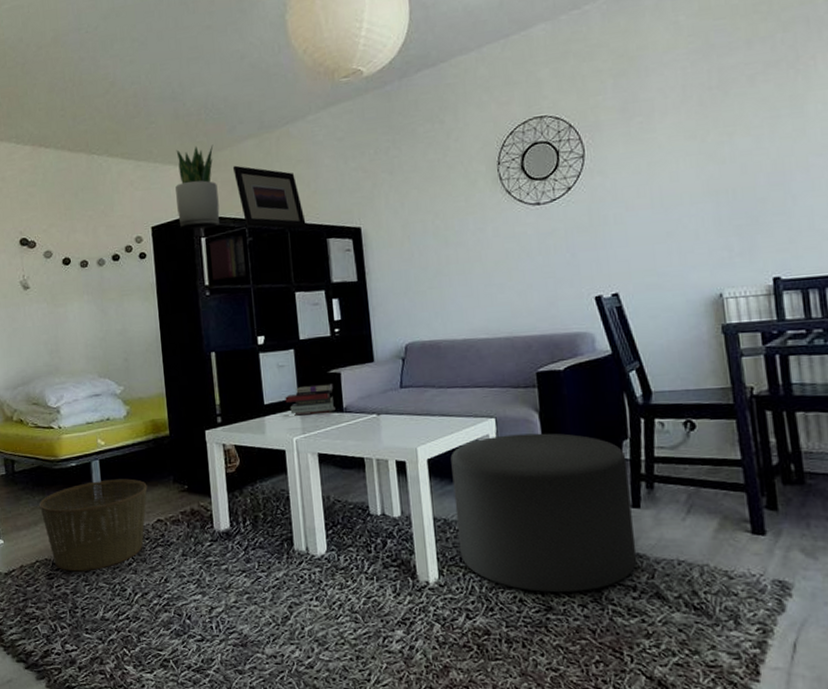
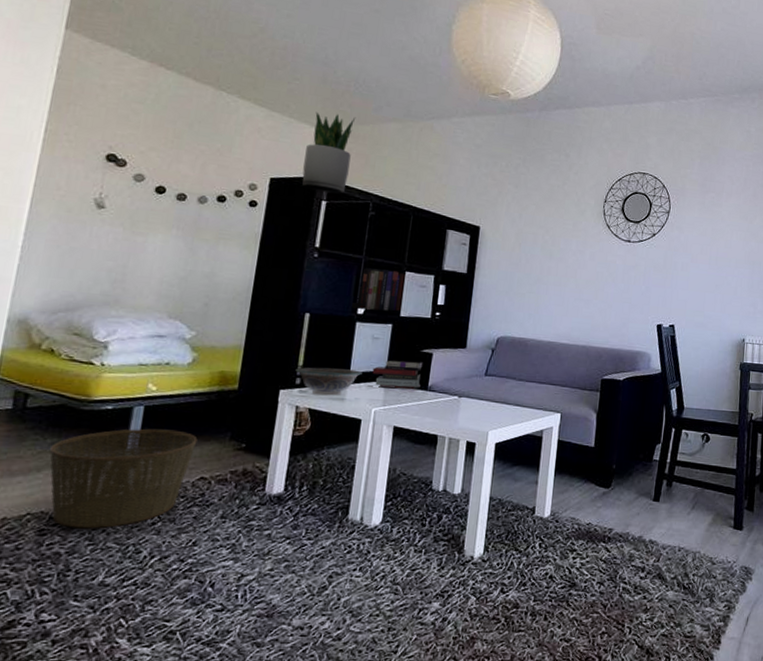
books: present [210,235,246,281] -> none [325,205,365,248]
decorative bowl: none [214,401,276,431] -> present [295,367,363,396]
picture frame: present [232,165,307,229] -> none [370,142,431,216]
books: none [249,293,299,341] -> present [349,268,405,312]
pouf: present [450,433,637,593] -> none [507,429,657,571]

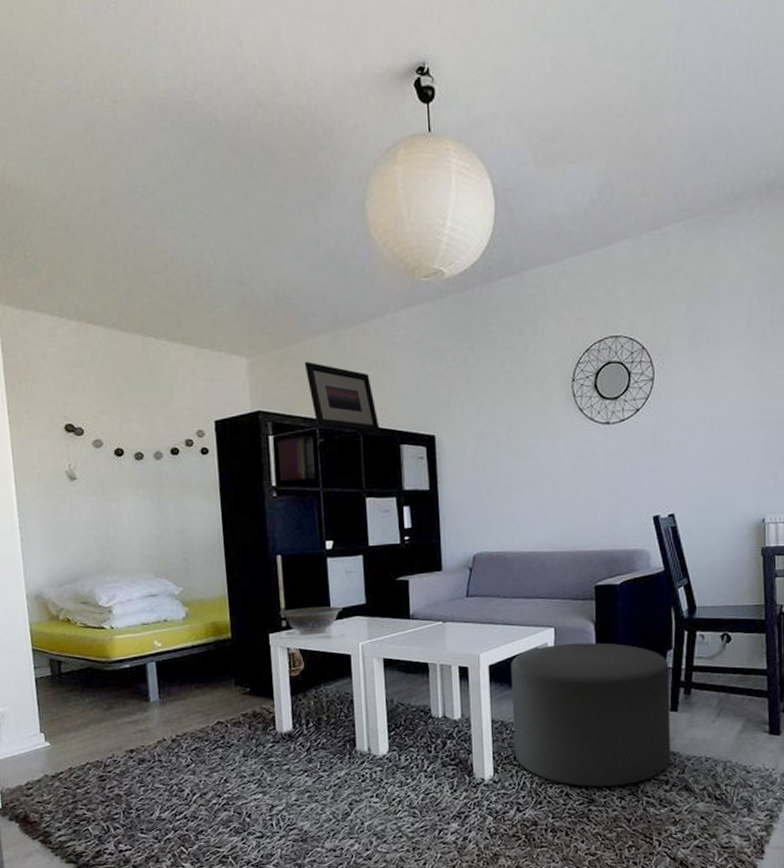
basket: present [50,428,198,529] -> none [90,681,207,773]
planter: present [302,111,356,194] -> none [242,336,289,427]
books: none [325,205,365,248] -> present [278,435,316,482]
books: present [349,268,405,312] -> none [317,498,368,545]
picture frame: none [370,142,431,216] -> present [304,361,380,433]
books: present [372,360,423,390] -> none [352,591,402,621]
pouf: none [507,429,657,571] -> present [511,642,671,787]

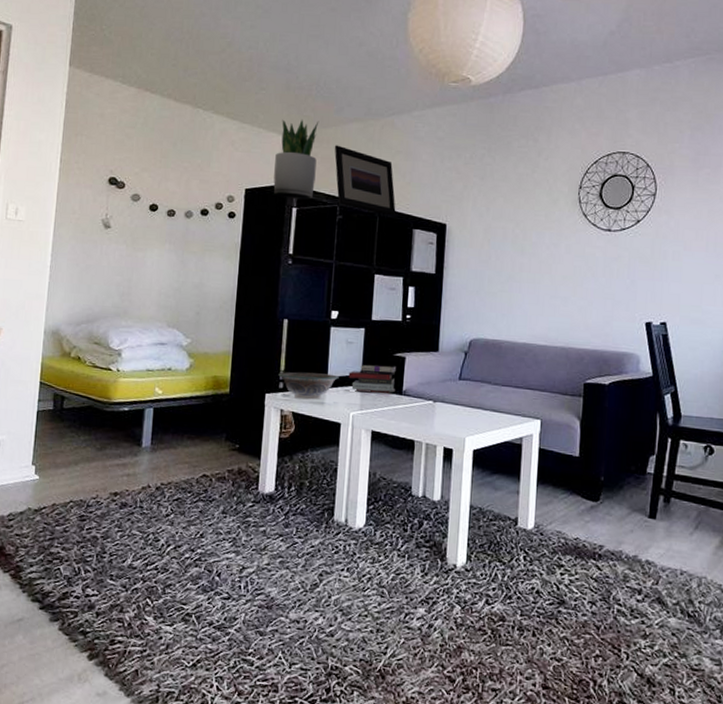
planter: none [242,336,289,427] -> present [273,119,319,201]
books: present [278,435,316,482] -> none [297,210,333,253]
books: none [352,591,402,621] -> present [348,364,397,394]
pouf: present [511,642,671,787] -> none [489,436,651,590]

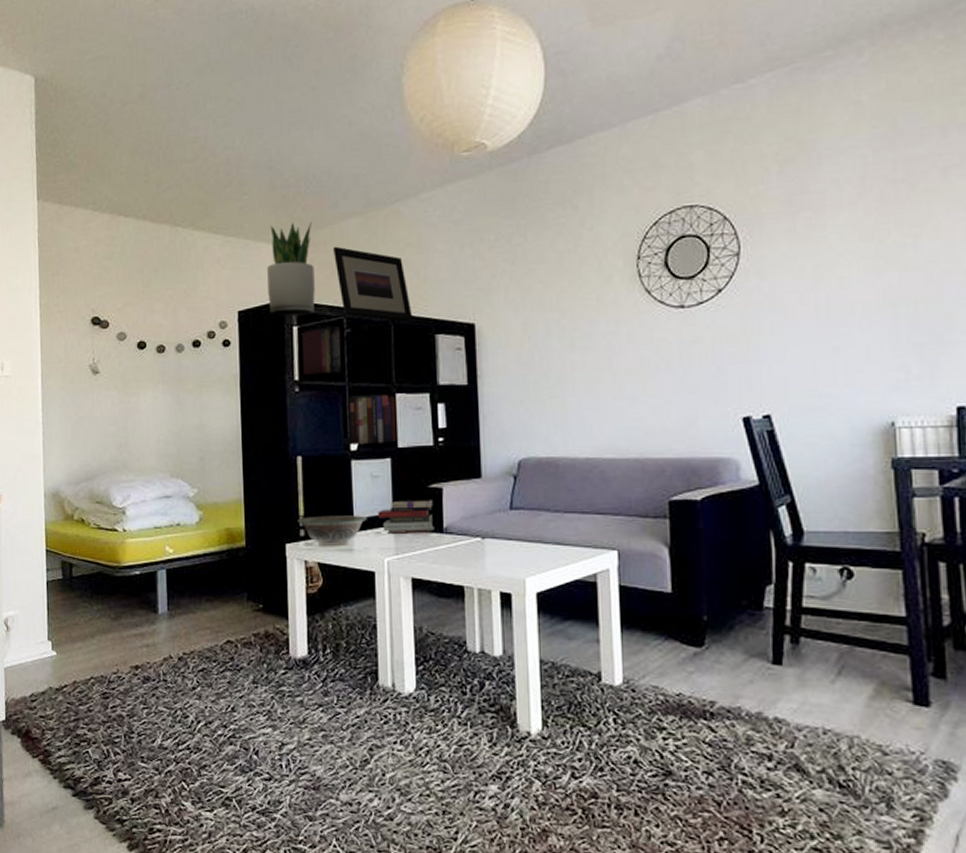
books: none [297,210,333,253] -> present [302,325,341,376]
books: none [323,272,375,316] -> present [341,394,397,446]

